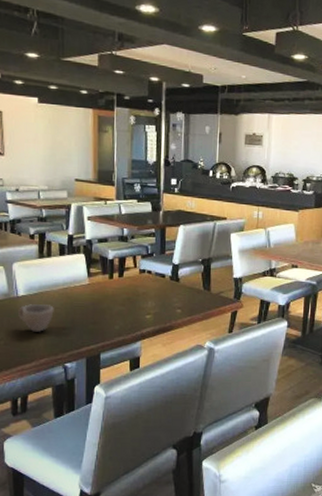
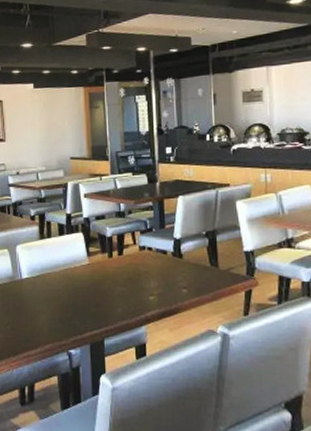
cup: present [18,304,54,332] -> none [23,287,56,316]

